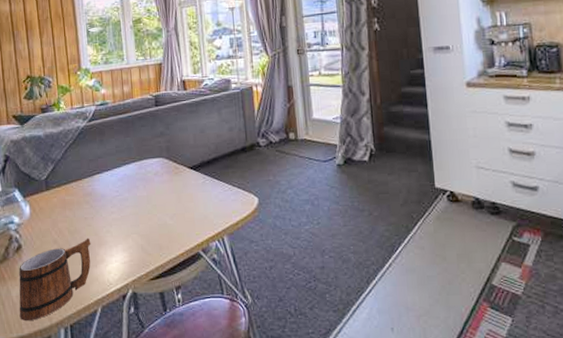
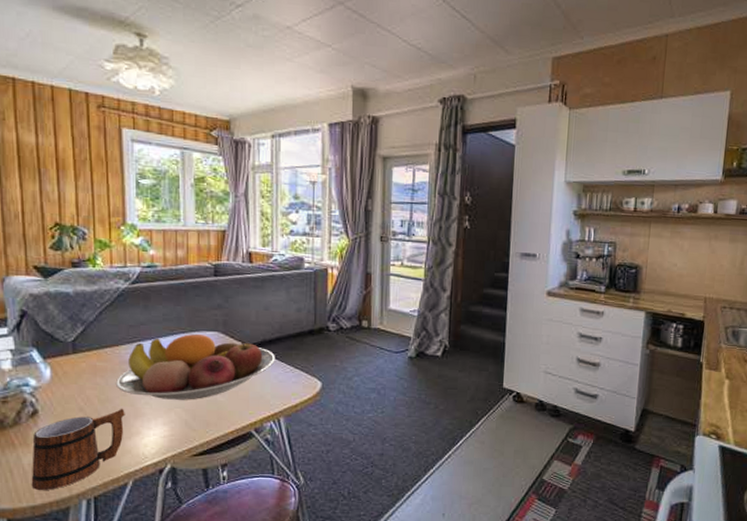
fruit bowl: none [82,162,214,227] -> present [116,334,275,400]

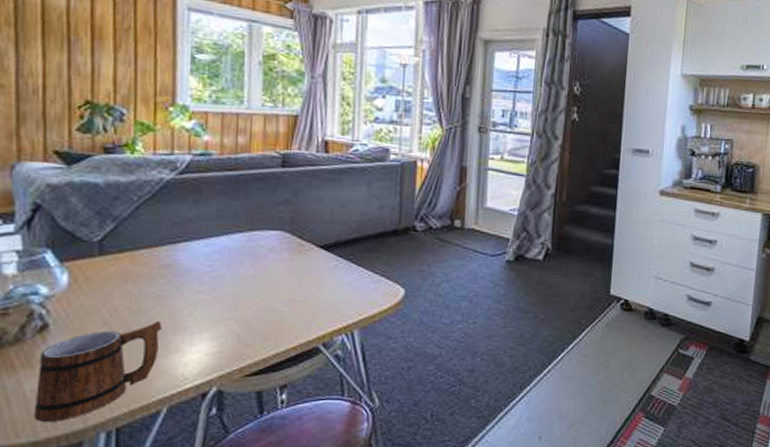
fruit bowl: present [116,334,275,400] -> none [153,233,351,311]

